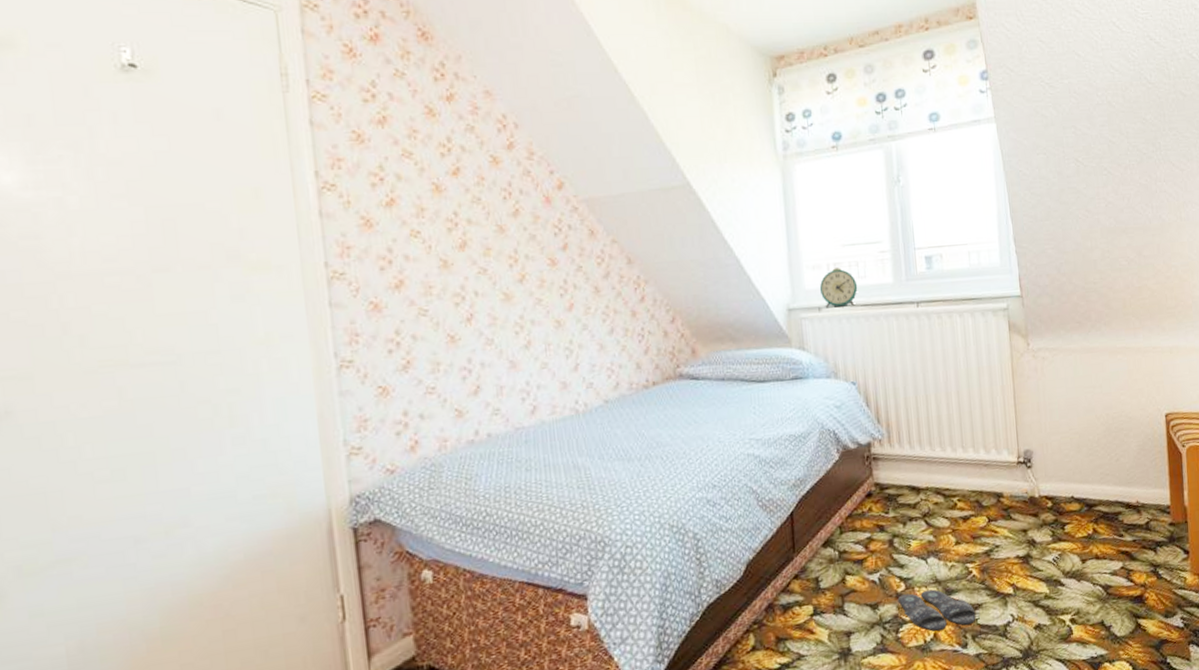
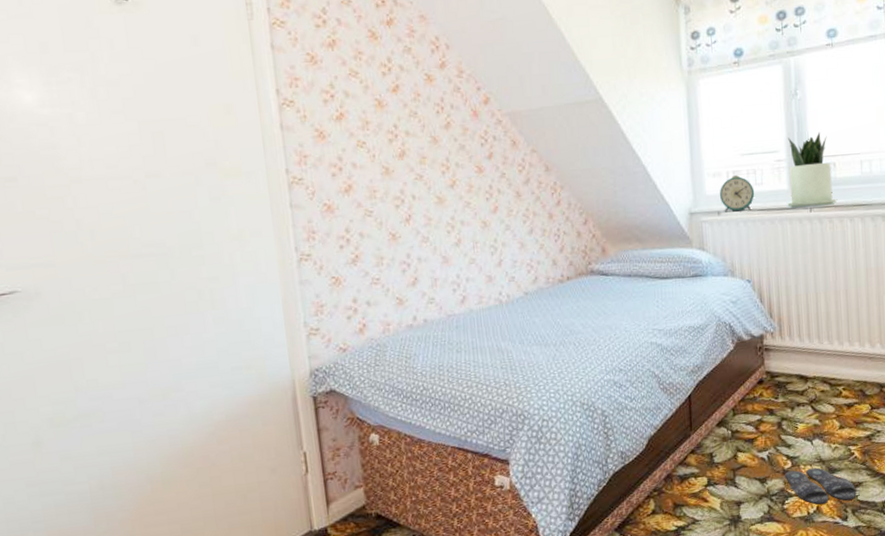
planter: none [890,221,946,303] -> present [787,132,838,208]

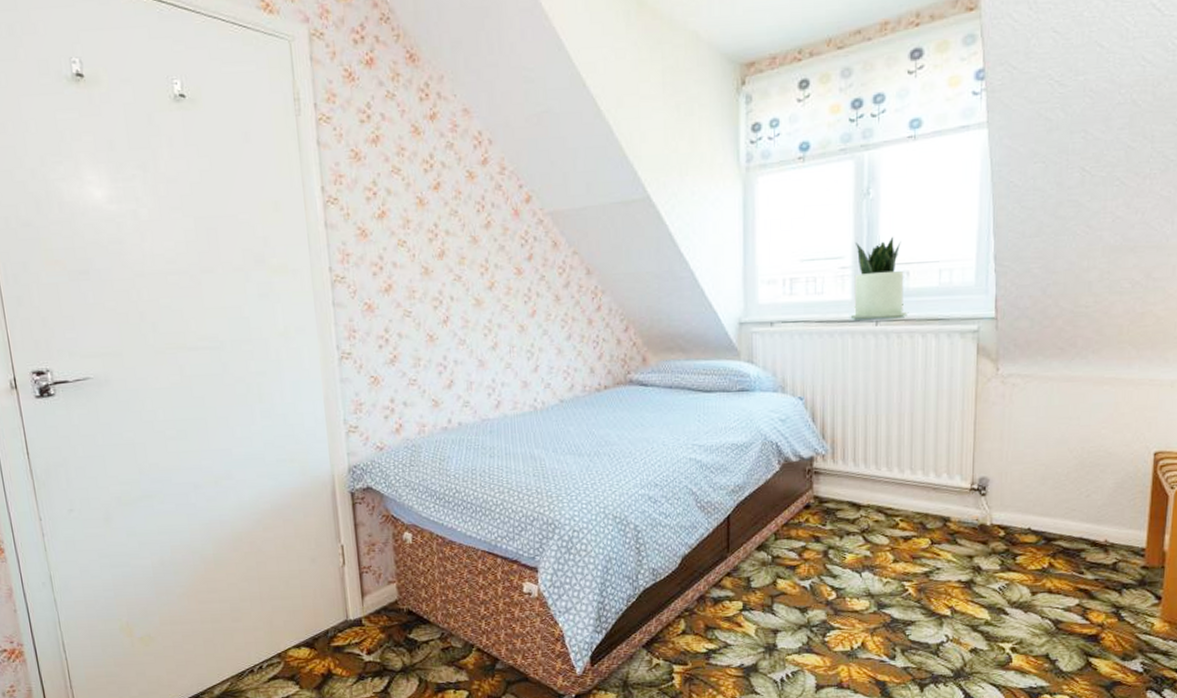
alarm clock: present [719,175,755,213] -> none [773,283,814,323]
slippers: present [785,467,856,505] -> none [828,601,908,640]

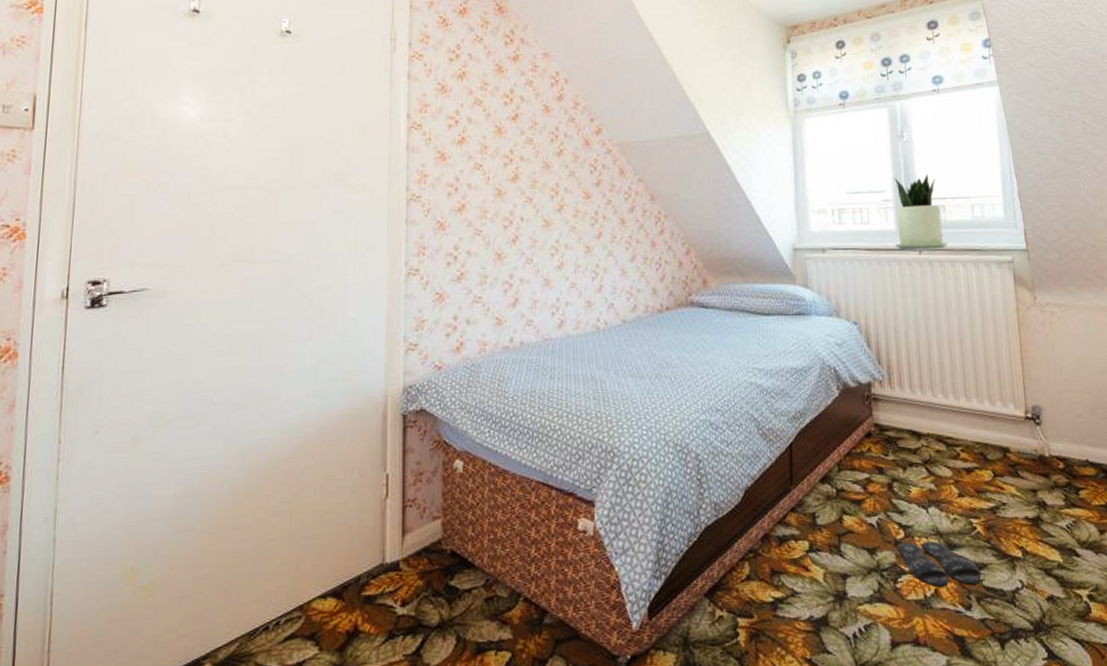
slippers: none [828,601,908,640] -> present [897,541,981,587]

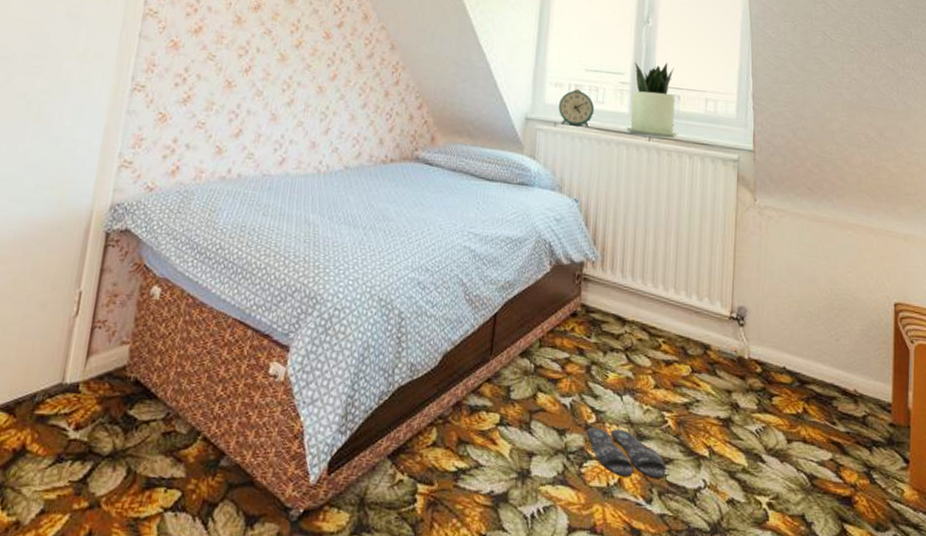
alarm clock: none [824,213,861,250] -> present [558,89,595,127]

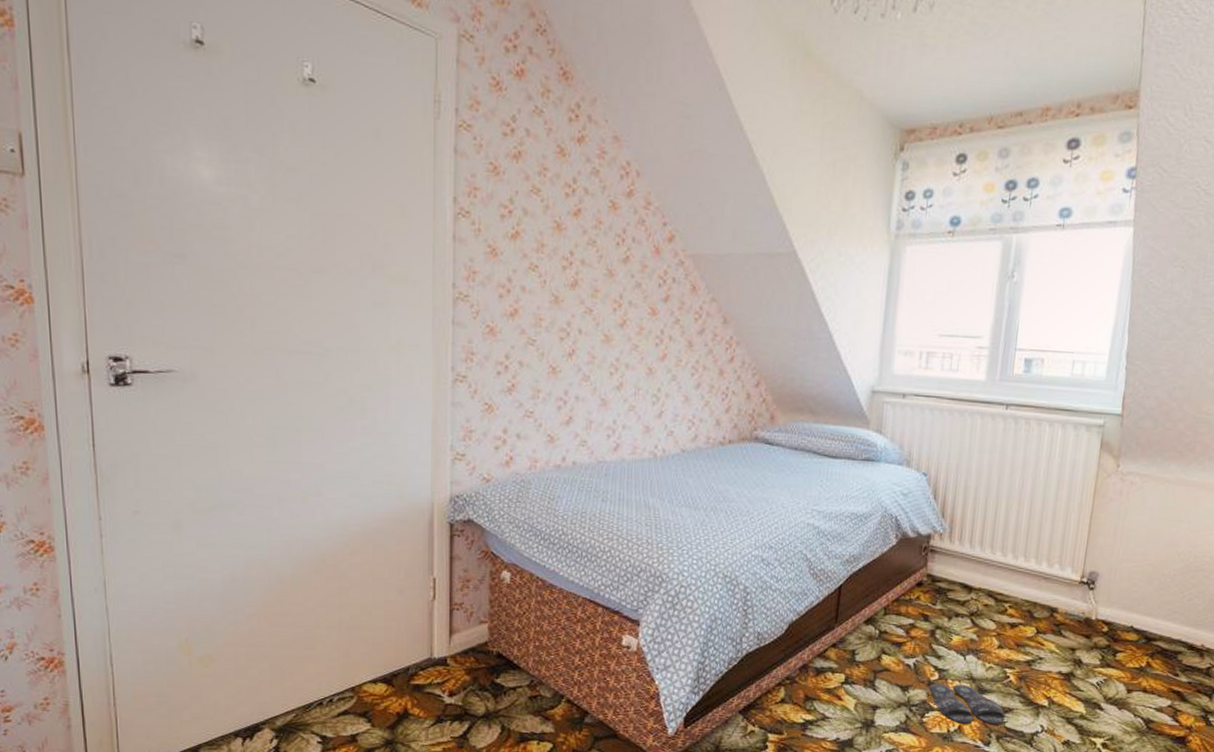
alarm clock: present [558,89,595,127] -> none [907,357,948,398]
planter: present [626,62,678,138] -> none [982,322,1039,405]

